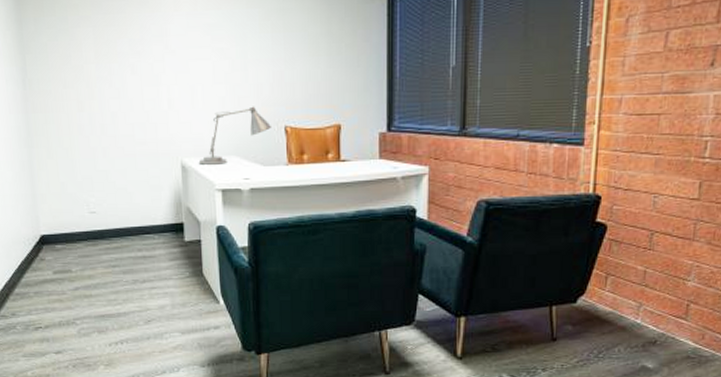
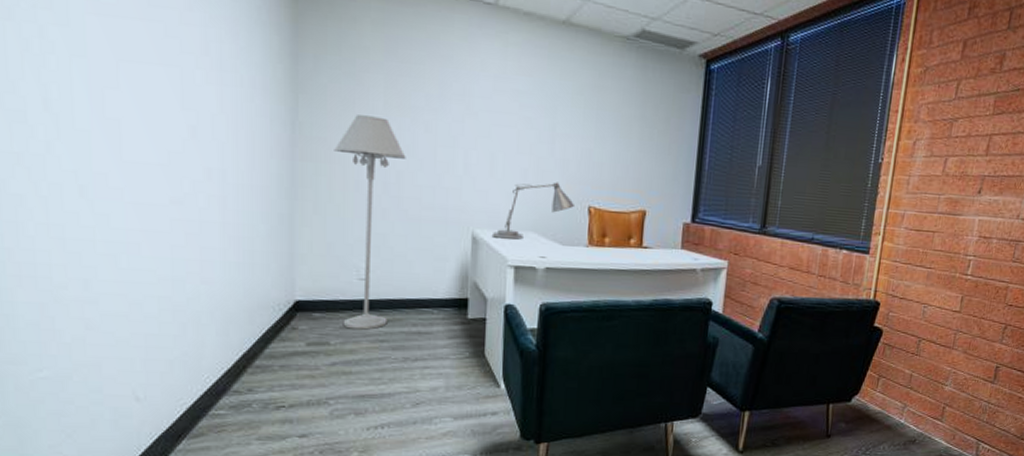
floor lamp: none [58,66,118,257] -> present [334,115,406,330]

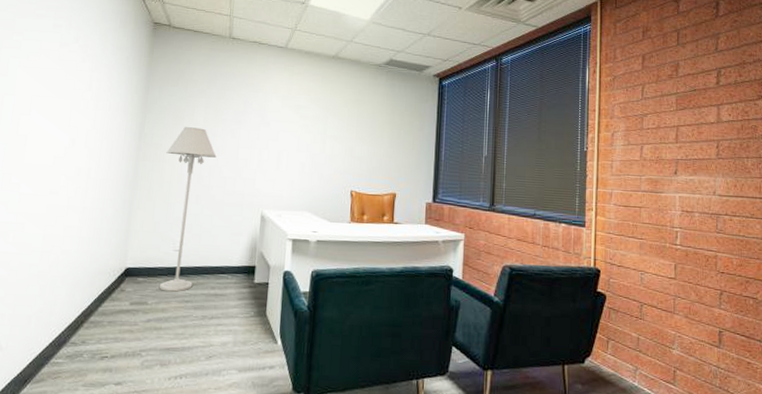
desk lamp: present [493,182,576,240] -> none [277,172,341,218]

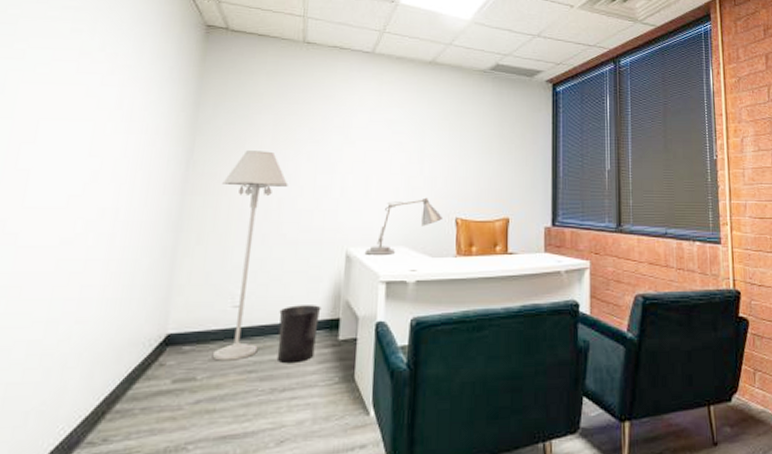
waste bin: none [207,253,241,298] -> present [276,305,321,364]
desk lamp: none [277,172,341,218] -> present [366,197,444,255]

